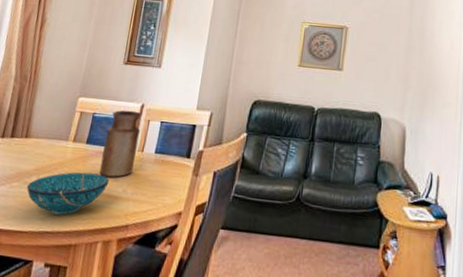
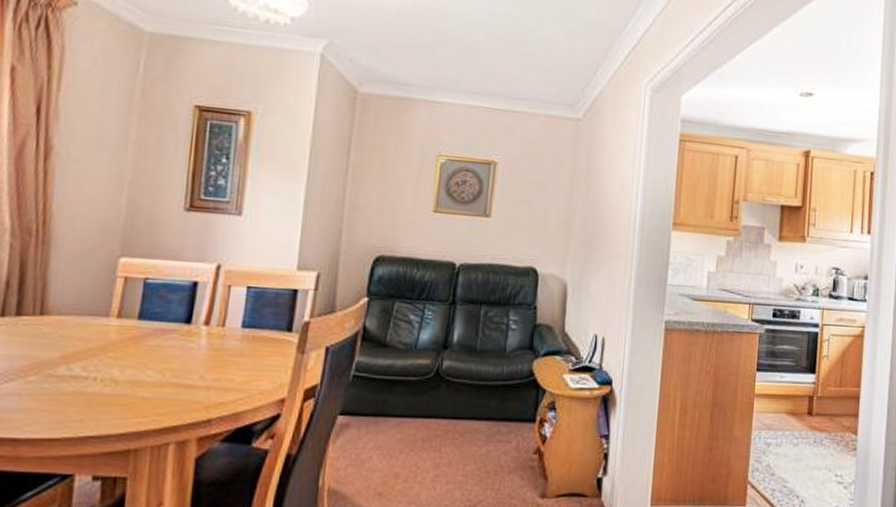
bowl: present [26,172,110,215] -> none [50,357,178,414]
vase: present [99,110,141,178] -> none [162,273,219,361]

